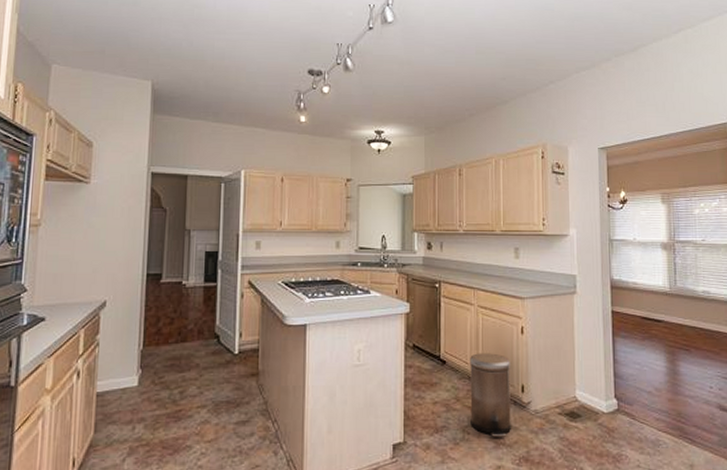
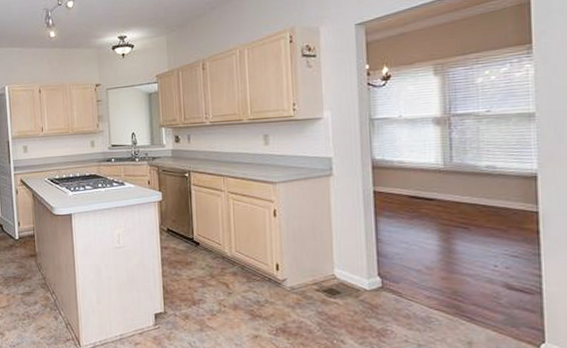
pedal bin: present [470,353,511,437] -> none [223,235,267,310]

